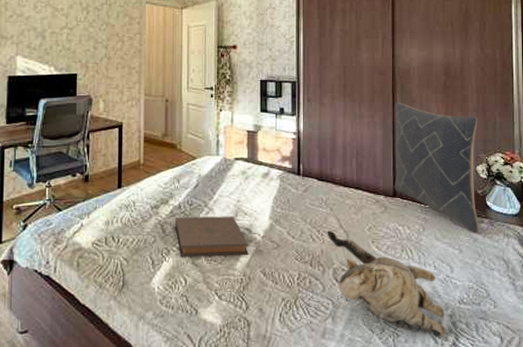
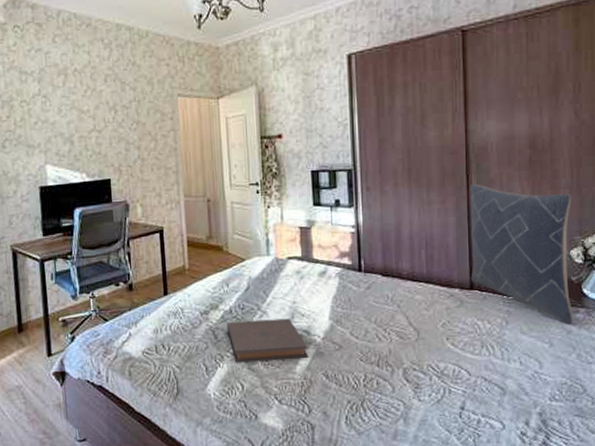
cat: present [327,230,446,337] -> none [394,329,534,436]

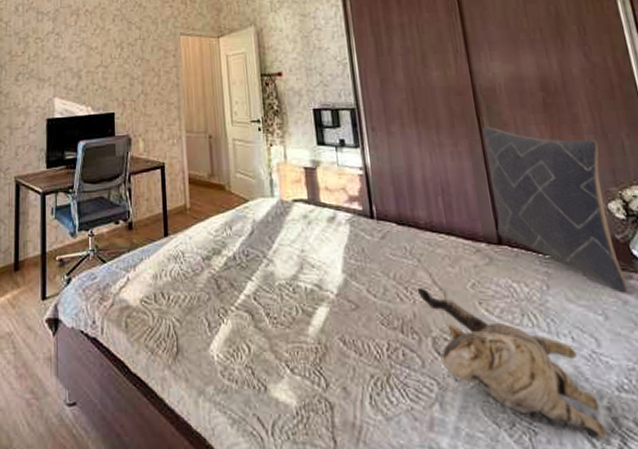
book: present [227,318,309,363] -> none [230,269,322,319]
cat: none [394,329,534,436] -> present [417,288,606,439]

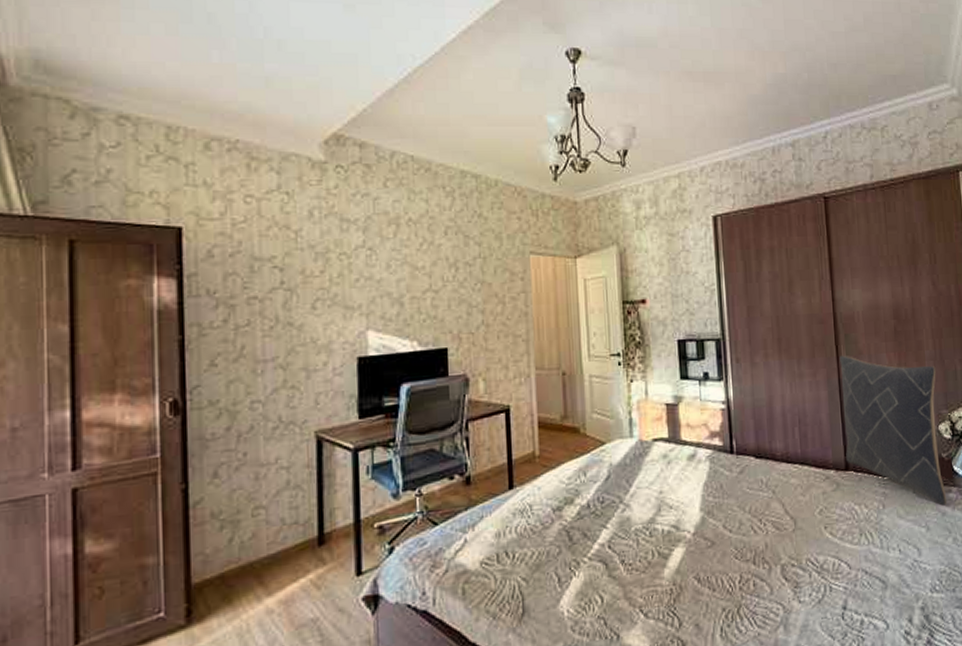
cat: present [417,288,606,439] -> none [770,518,918,635]

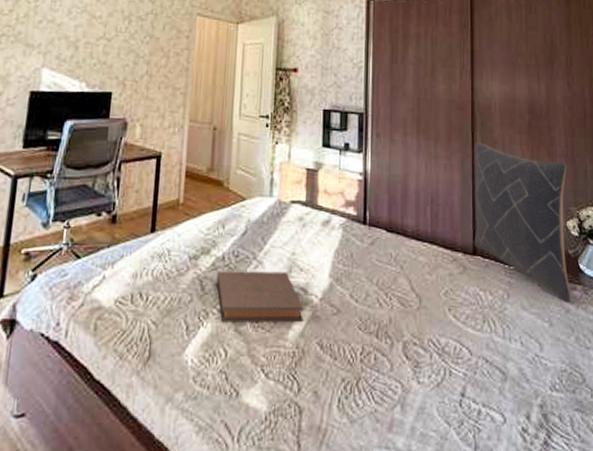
book: none [584,511,678,570] -> present [216,271,304,323]

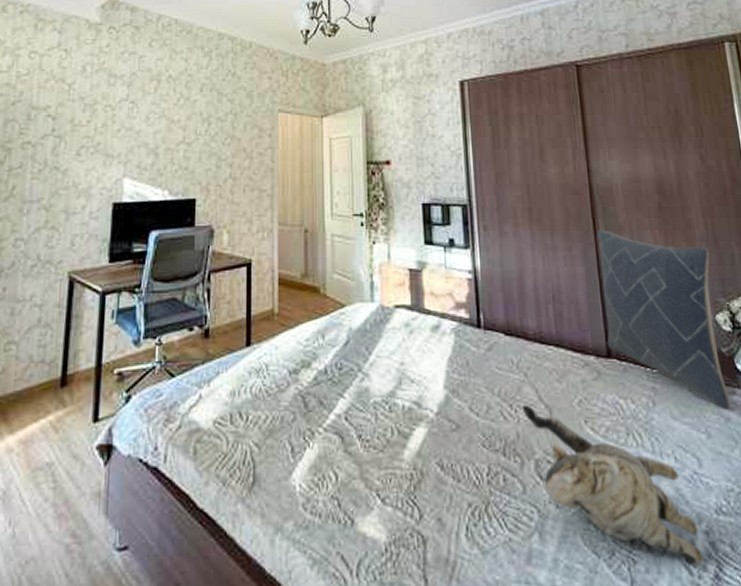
book: present [216,271,304,323] -> none [320,384,419,443]
cat: none [396,294,536,433] -> present [522,405,703,565]

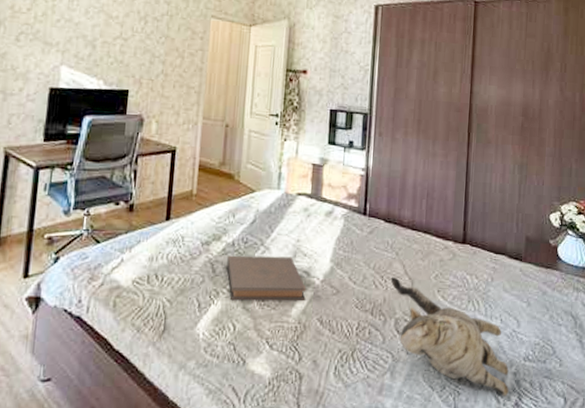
book: none [320,384,419,443] -> present [226,255,306,301]
pillow: present [597,229,730,409] -> none [464,141,554,286]

